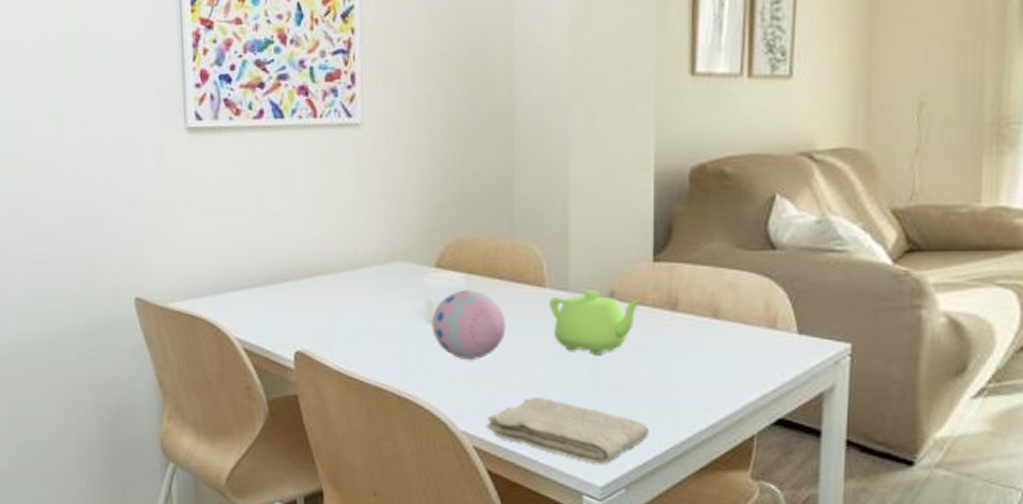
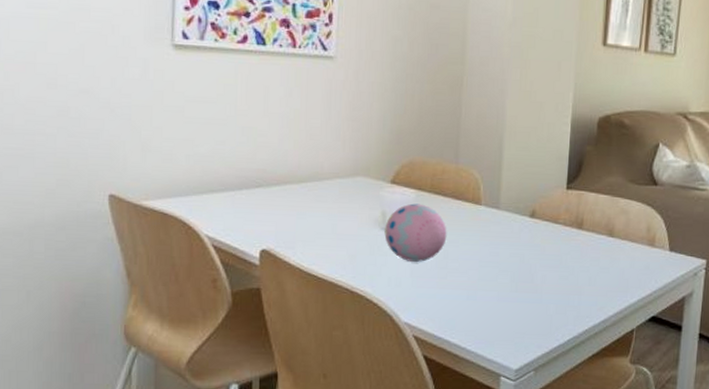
washcloth: present [486,396,650,464] -> none [425,294,556,351]
teapot: present [550,289,643,355] -> none [483,208,557,262]

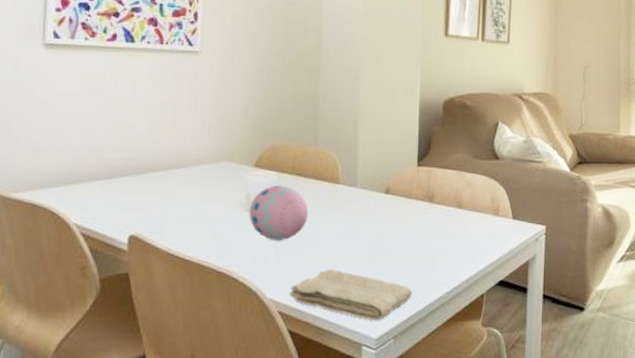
washcloth: none [425,294,556,351] -> present [289,269,412,321]

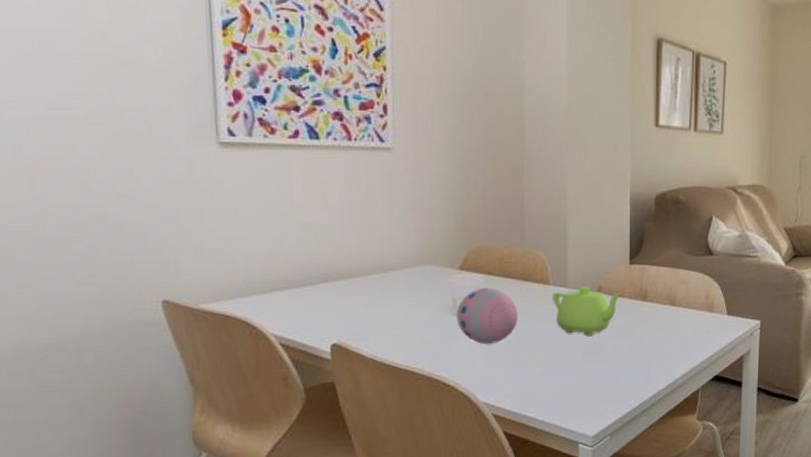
washcloth: present [289,269,412,321] -> none [503,370,627,419]
teapot: none [342,186,410,235] -> present [553,286,623,336]

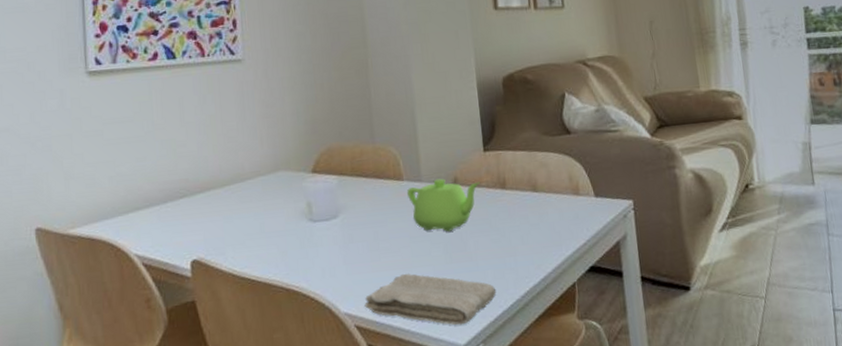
decorative egg: present [456,287,518,344] -> none [311,188,375,249]
washcloth: none [503,370,627,419] -> present [364,273,497,325]

